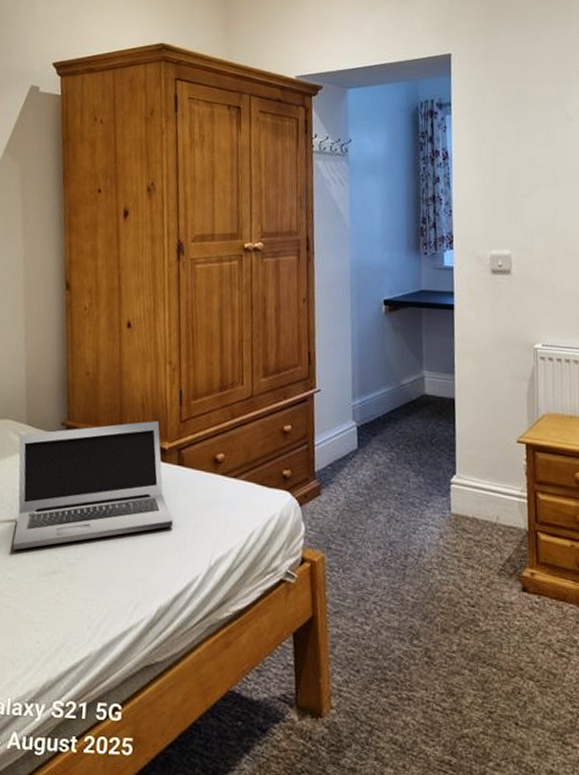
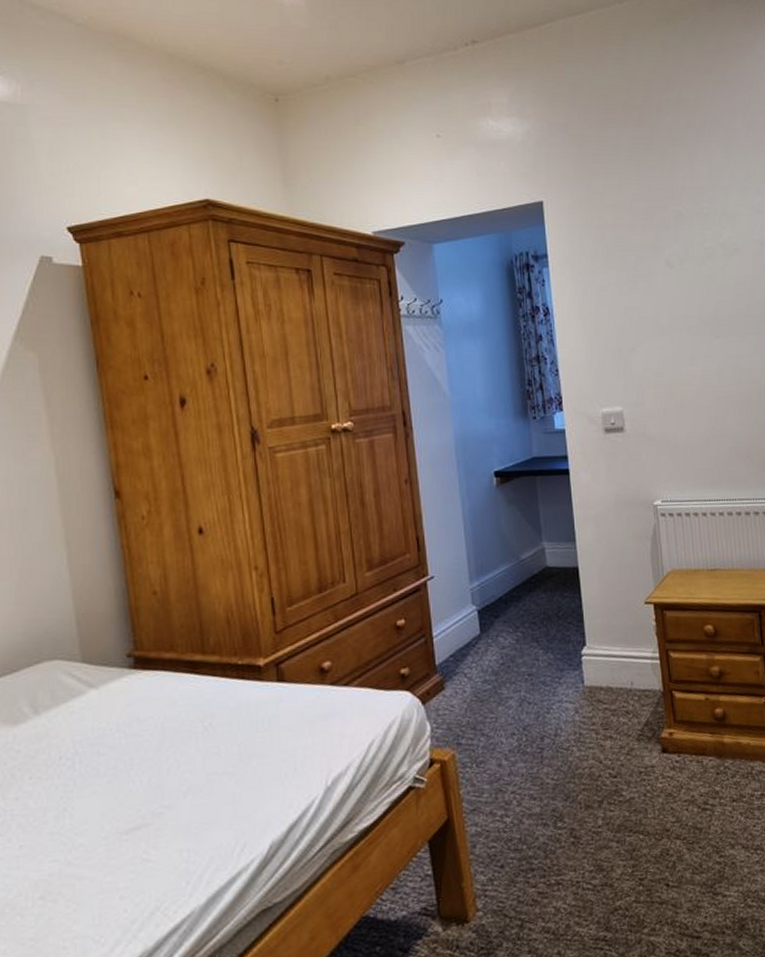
laptop: present [12,421,173,550] -> none [73,636,278,812]

